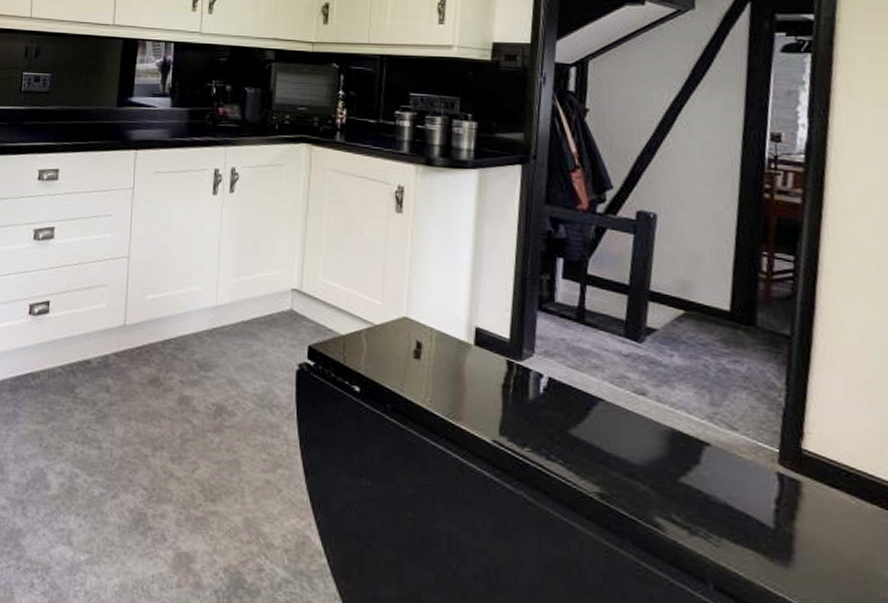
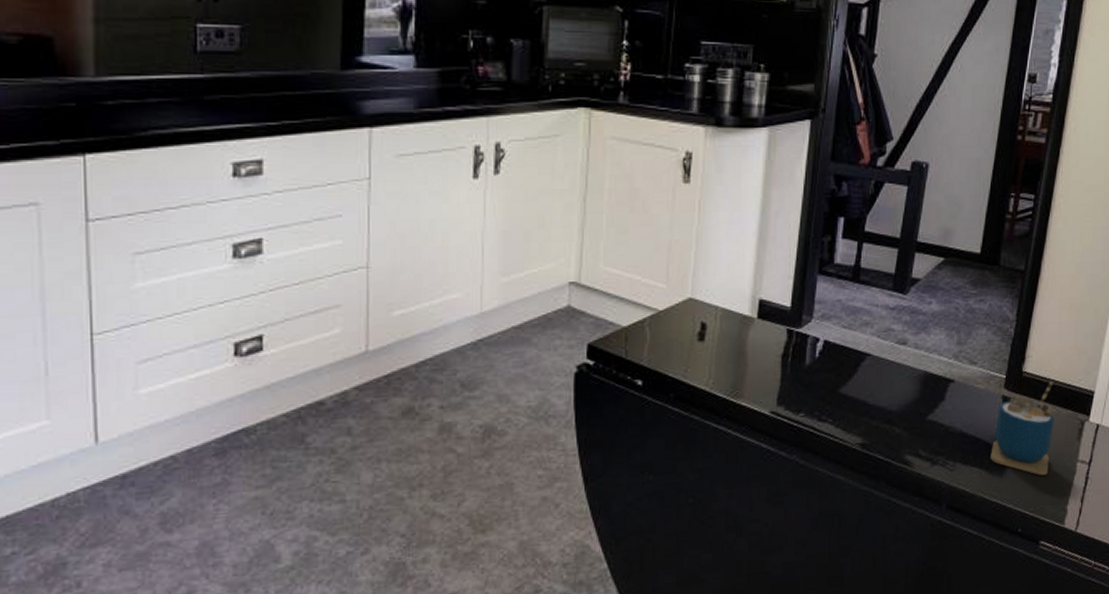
cup: none [768,465,856,579] -> present [990,380,1054,476]

